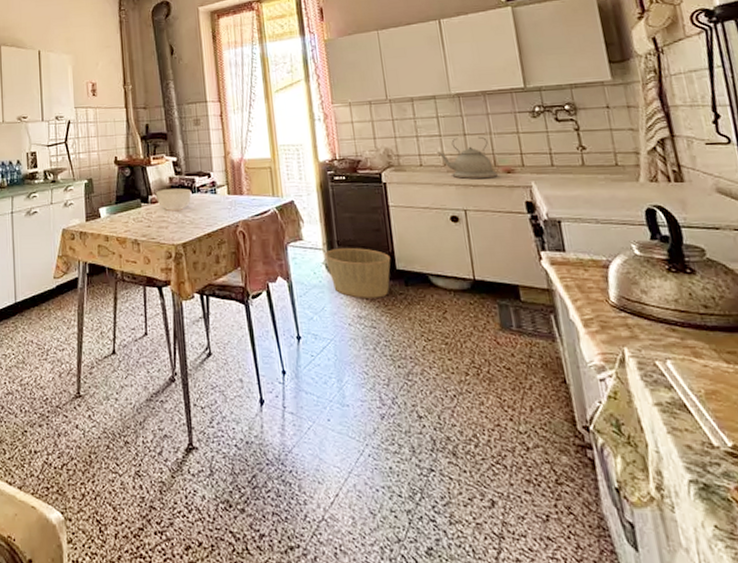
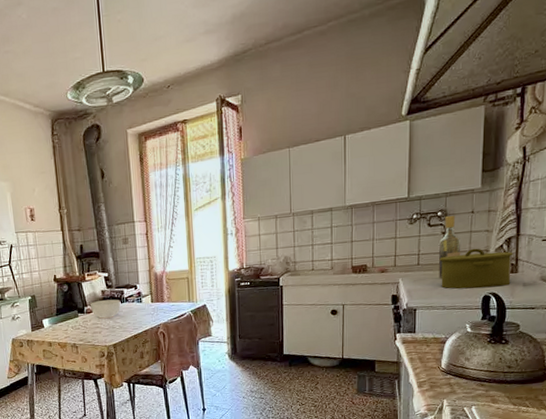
basket: present [324,247,391,298] -> none [228,339,280,378]
kettle: present [437,136,498,180] -> none [327,242,373,279]
bottle: none [574,110,605,186] -> present [439,216,461,280]
cooking pot: none [577,149,678,200] -> present [439,248,513,289]

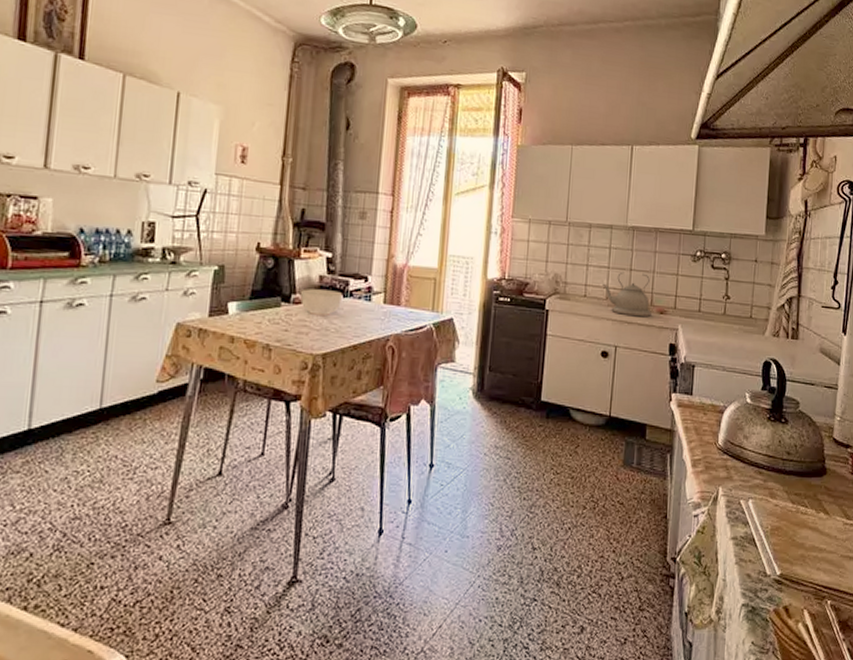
kettle: none [327,242,373,279] -> present [602,272,652,318]
bottle: present [439,216,461,280] -> none [720,261,744,334]
cooking pot: present [439,248,513,289] -> none [721,303,794,353]

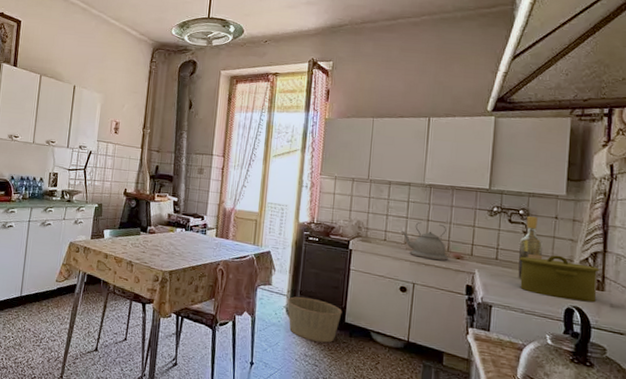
bowl: present [300,288,343,317] -> none [154,223,185,244]
basket: none [474,373,538,429] -> present [287,297,342,343]
bottle: none [720,261,744,334] -> present [518,216,544,280]
cooking pot: none [721,303,794,353] -> present [519,255,600,303]

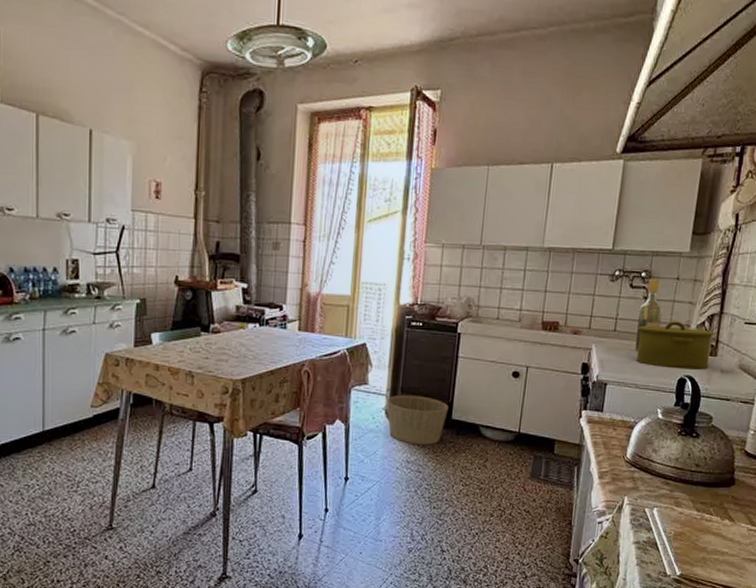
kettle: present [401,222,448,261] -> none [515,293,565,338]

